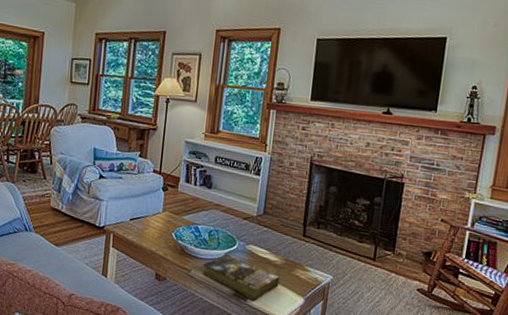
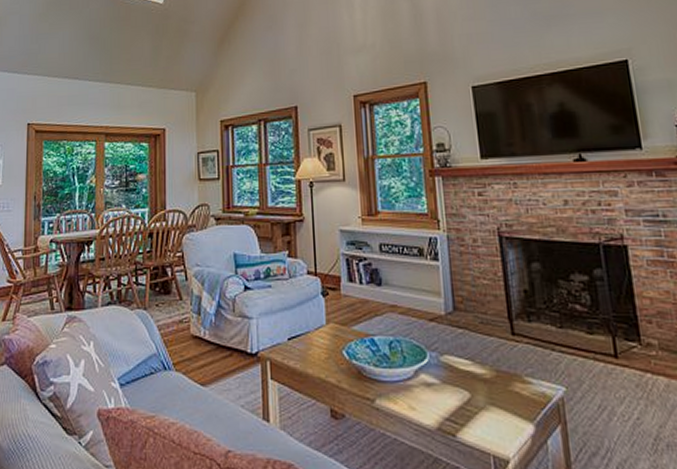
book: present [202,254,280,301] -> none [389,372,495,436]

